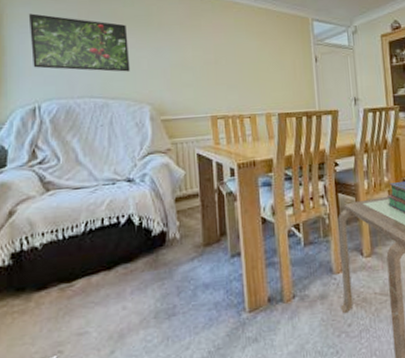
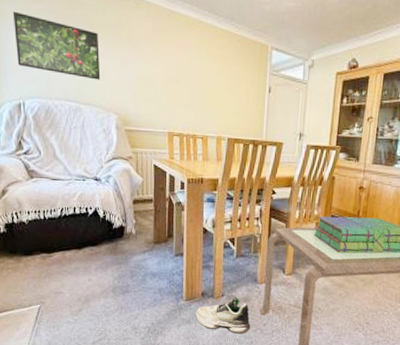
shoe: none [263,296,333,345] -> present [196,297,251,334]

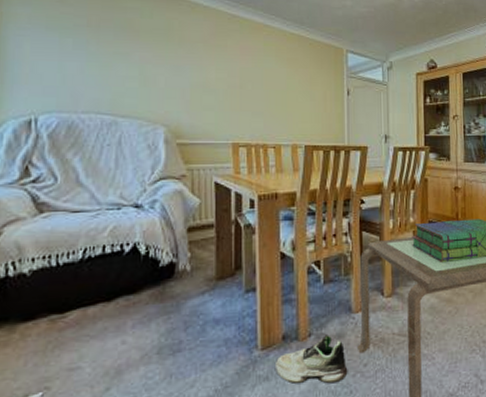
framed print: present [12,11,101,80] -> none [28,14,145,89]

